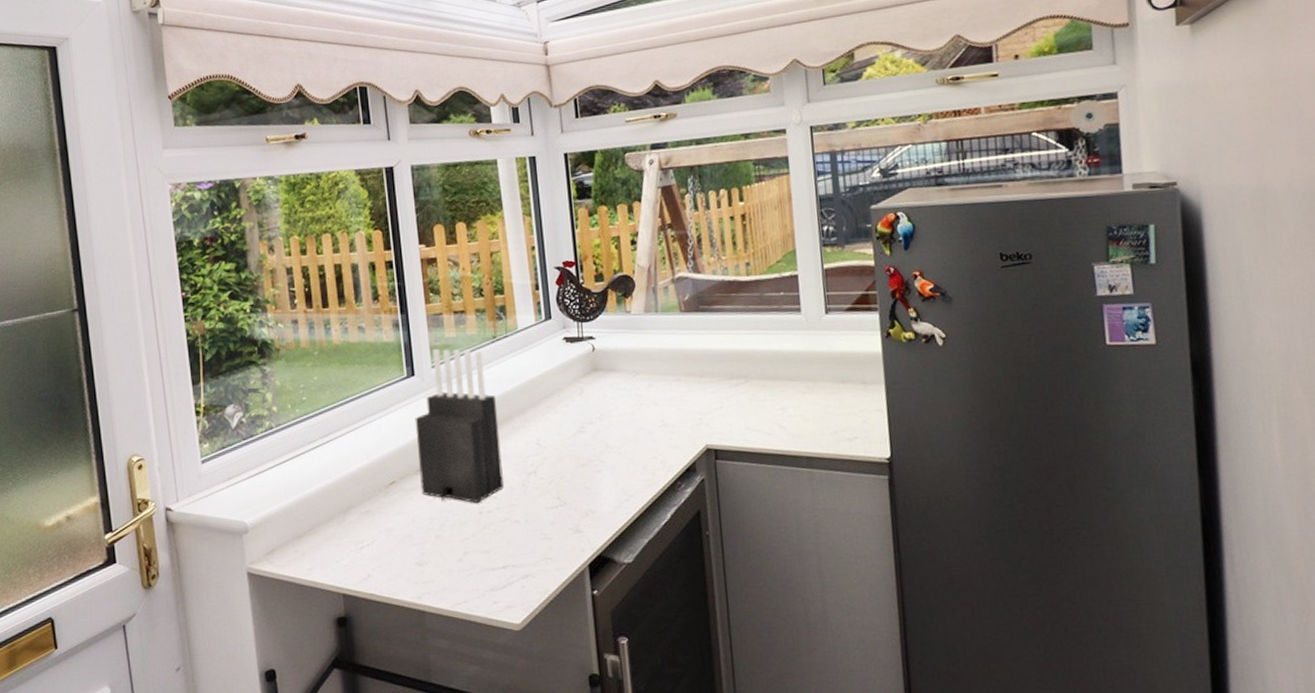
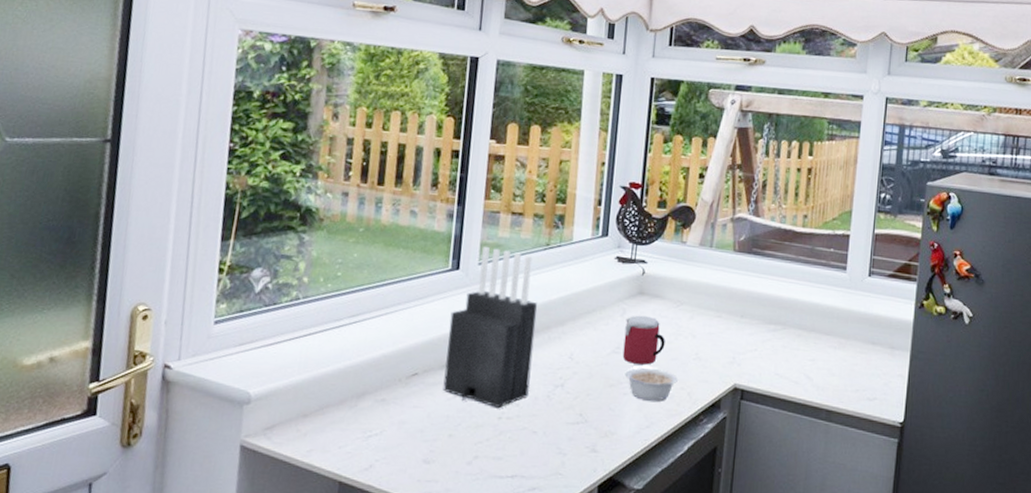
mug: none [585,391,629,441] -> present [622,315,665,365]
legume: none [594,442,648,475] -> present [625,367,678,401]

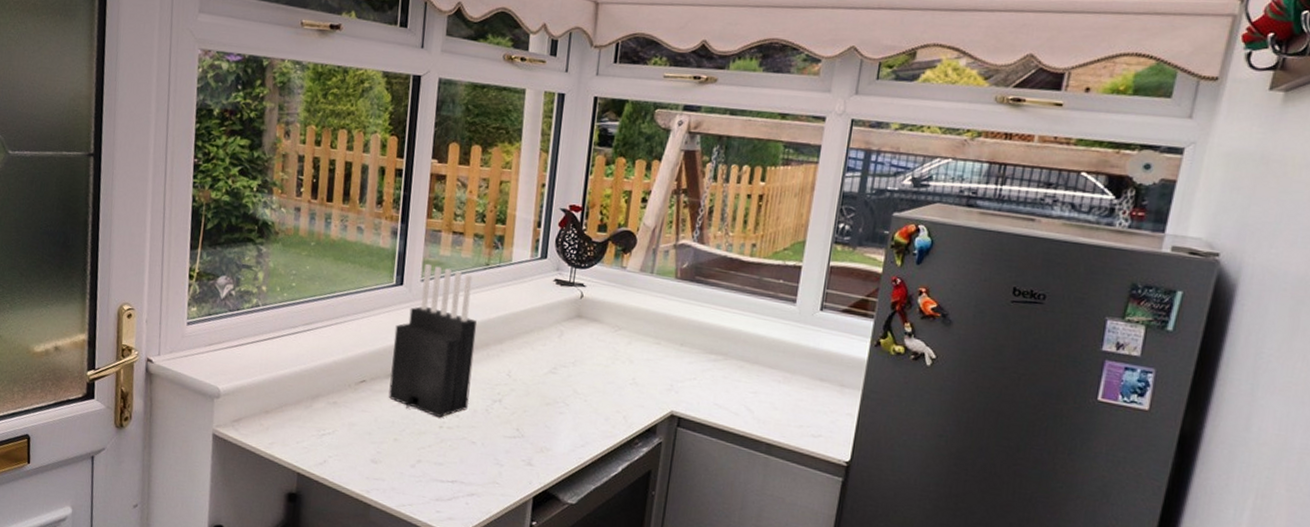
mug: present [622,315,665,365] -> none [559,337,602,386]
legume: present [625,367,678,401] -> none [561,389,614,422]

